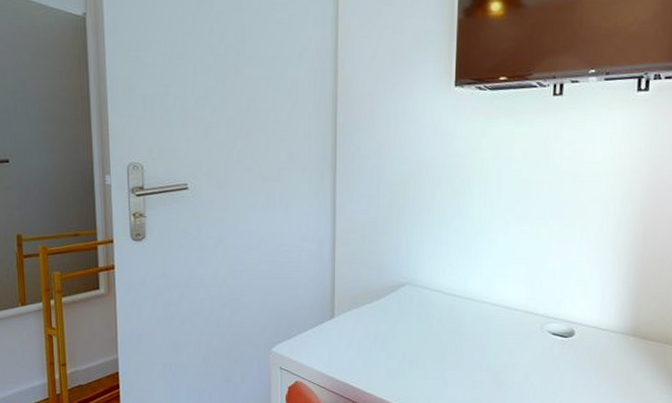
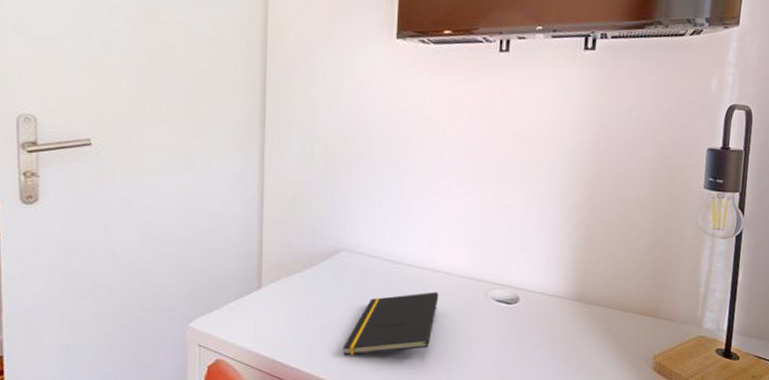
notepad: none [408,324,497,381] -> present [343,292,439,355]

